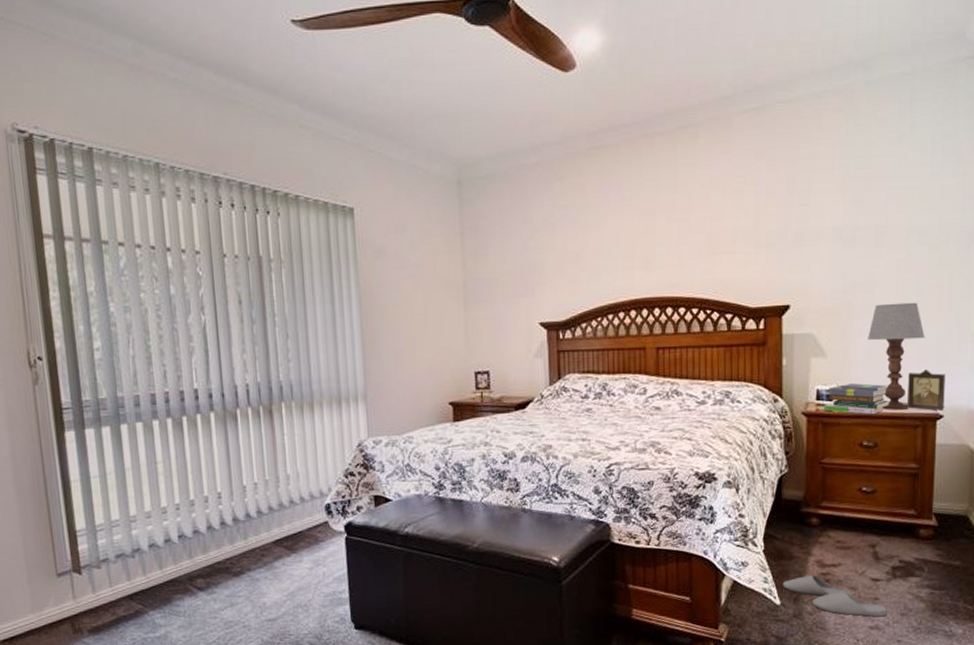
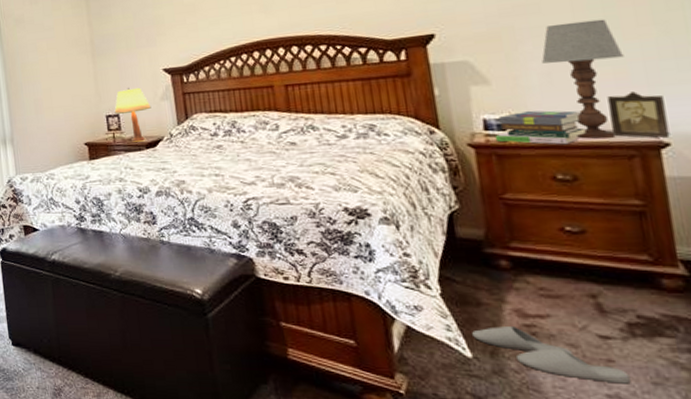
table lamp: none [484,341,524,403] -> present [114,87,152,142]

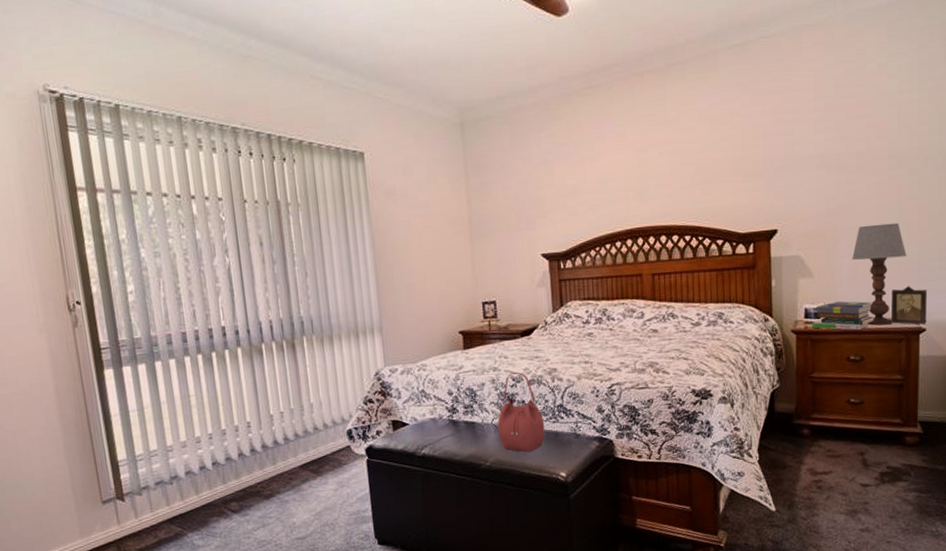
table lamp: present [114,87,152,142] -> none [491,272,528,330]
handbag: none [125,184,177,265] -> present [497,372,545,453]
slippers: present [472,326,631,384] -> none [778,483,877,520]

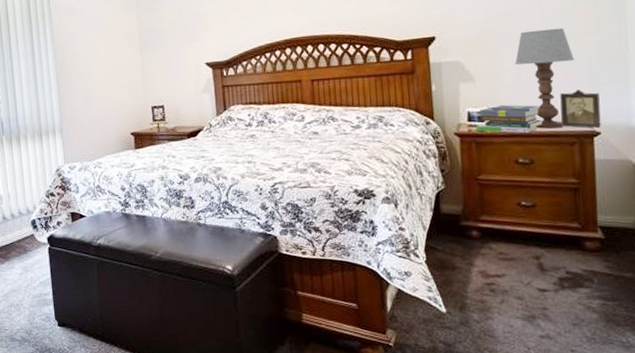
handbag: present [497,372,545,453] -> none [166,171,212,246]

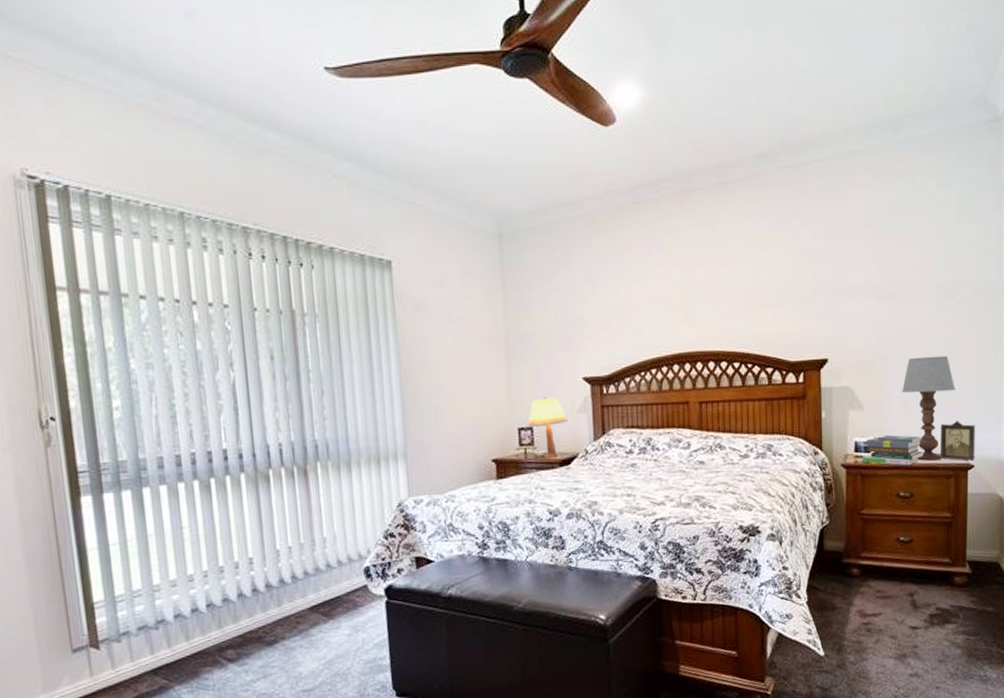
table lamp: none [159,79,194,132] -> present [528,396,568,459]

